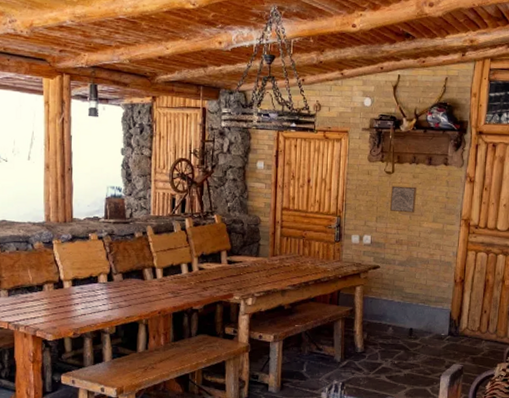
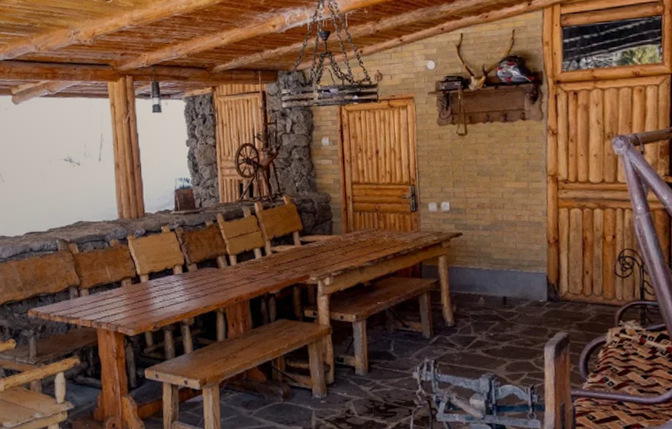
wall art: present [389,185,417,213] -> none [466,146,495,175]

